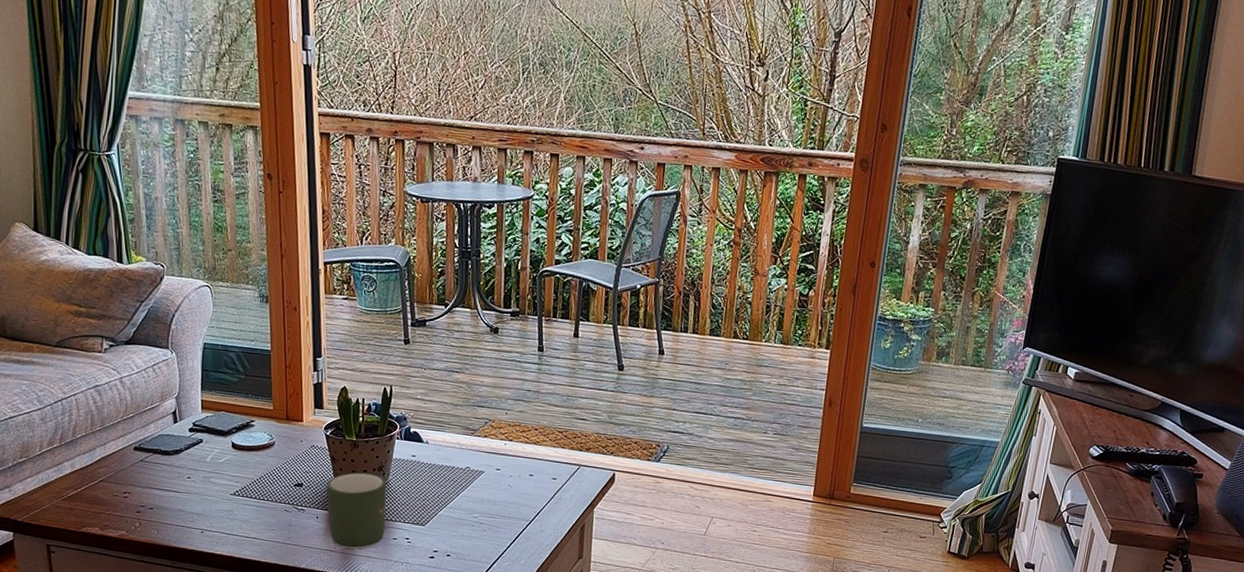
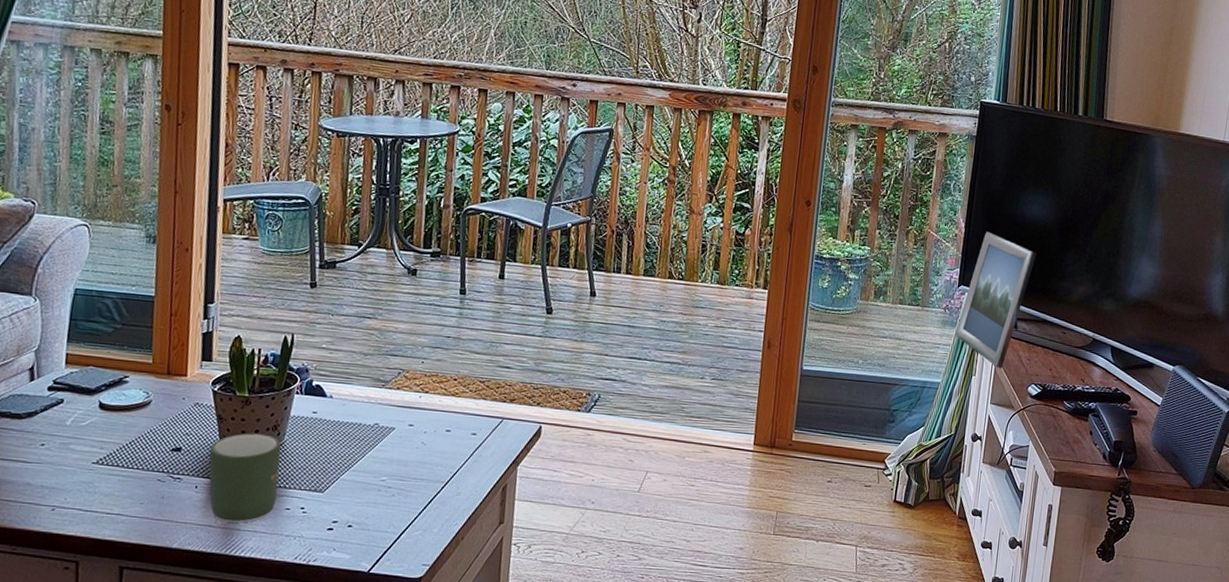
picture frame: none [1017,293,1108,429] -> present [955,231,1037,368]

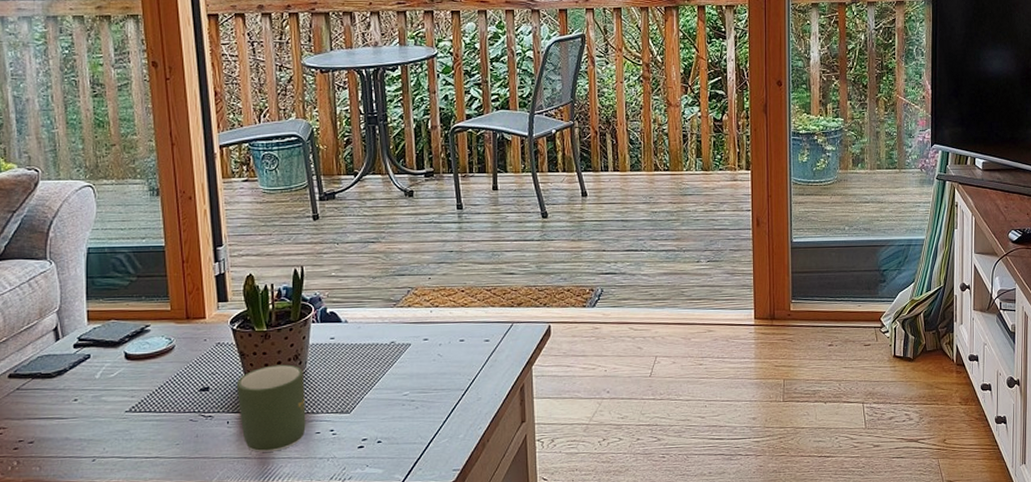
picture frame: present [955,231,1037,368] -> none [933,90,1003,219]

